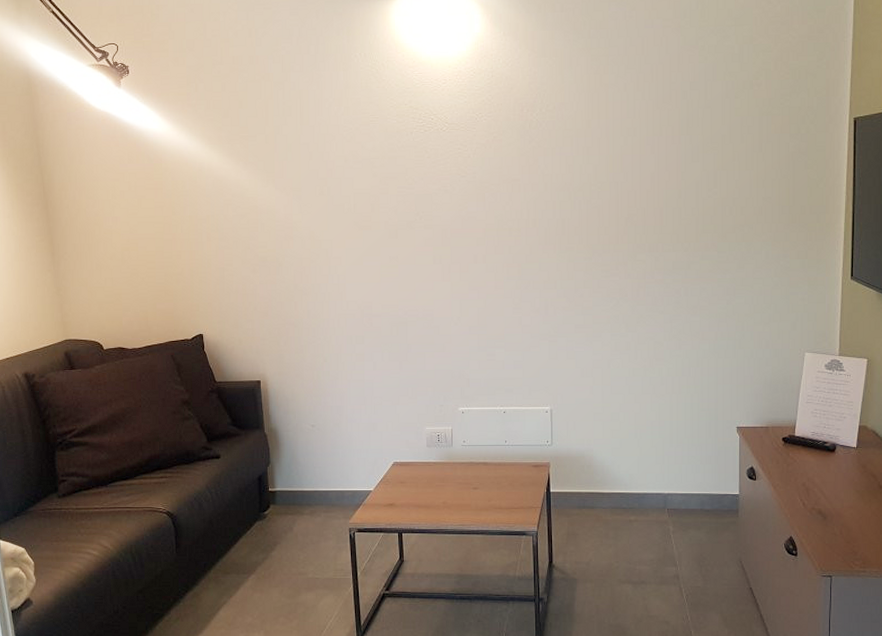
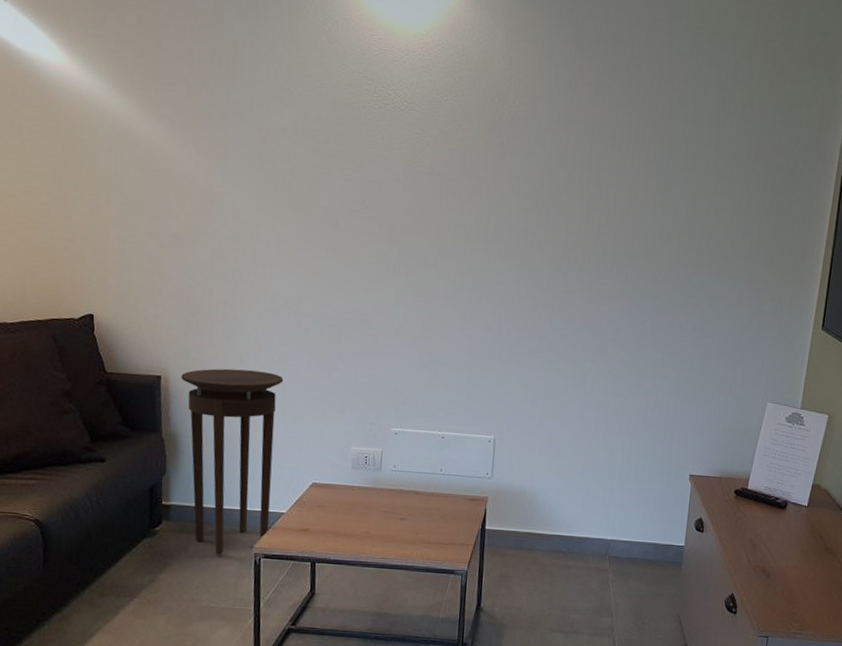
stool: none [277,368,362,531] -> present [181,368,284,555]

